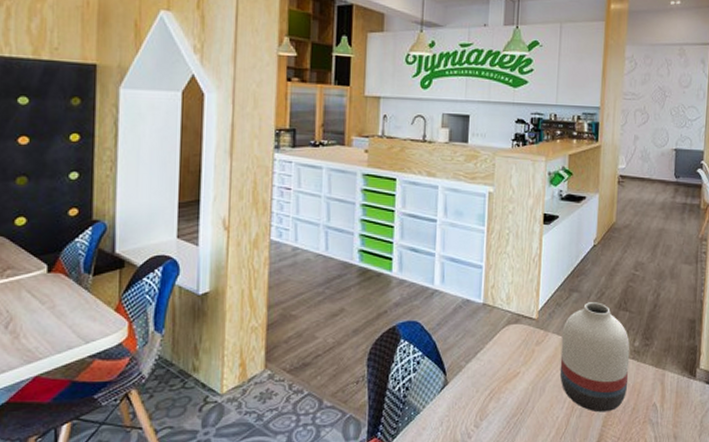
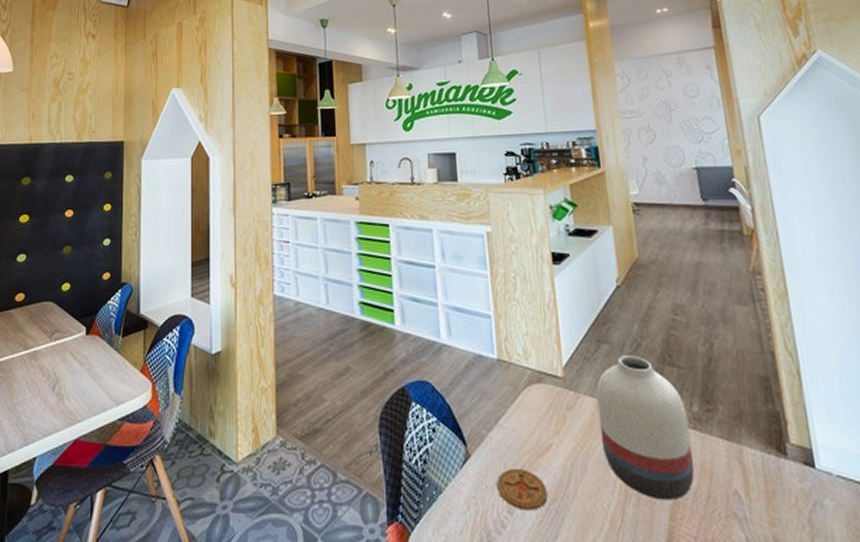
coaster: none [469,391,510,424] -> present [497,468,548,511]

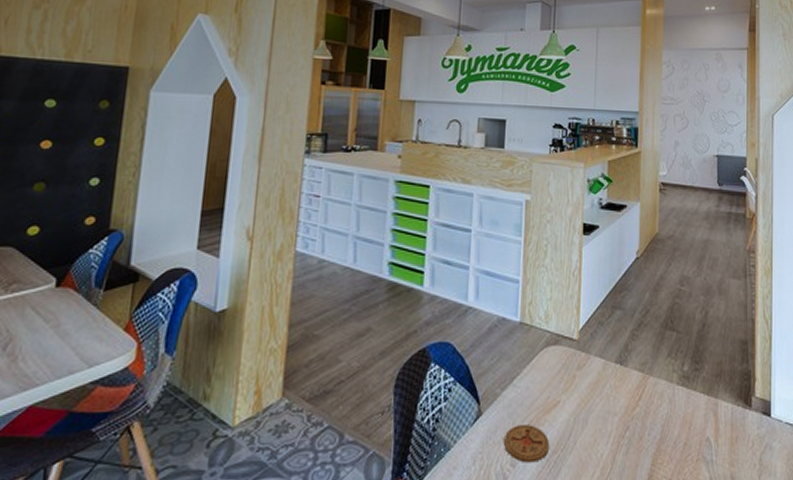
vase: present [596,355,695,501] -> none [603,321,679,449]

